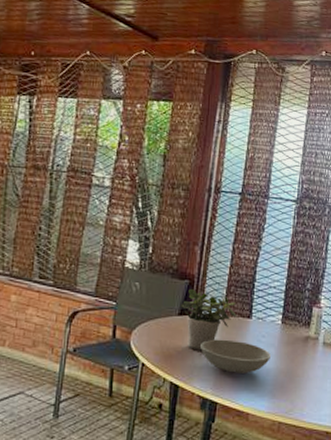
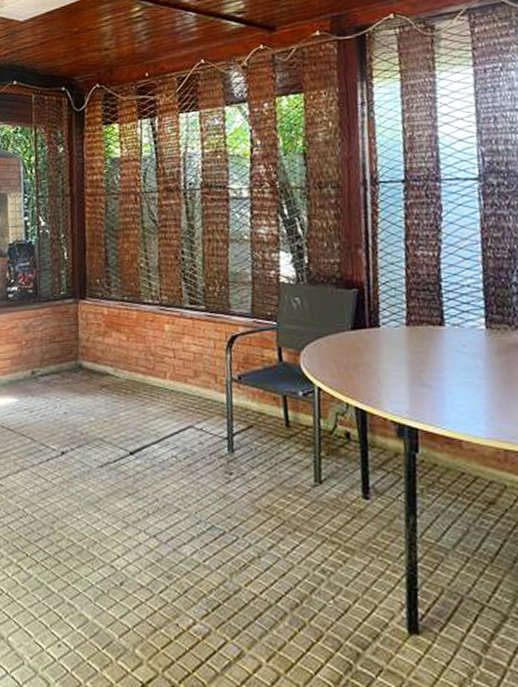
potted plant: present [181,289,237,351] -> none [353,298,425,369]
bowl: present [200,339,270,374] -> none [385,353,479,393]

